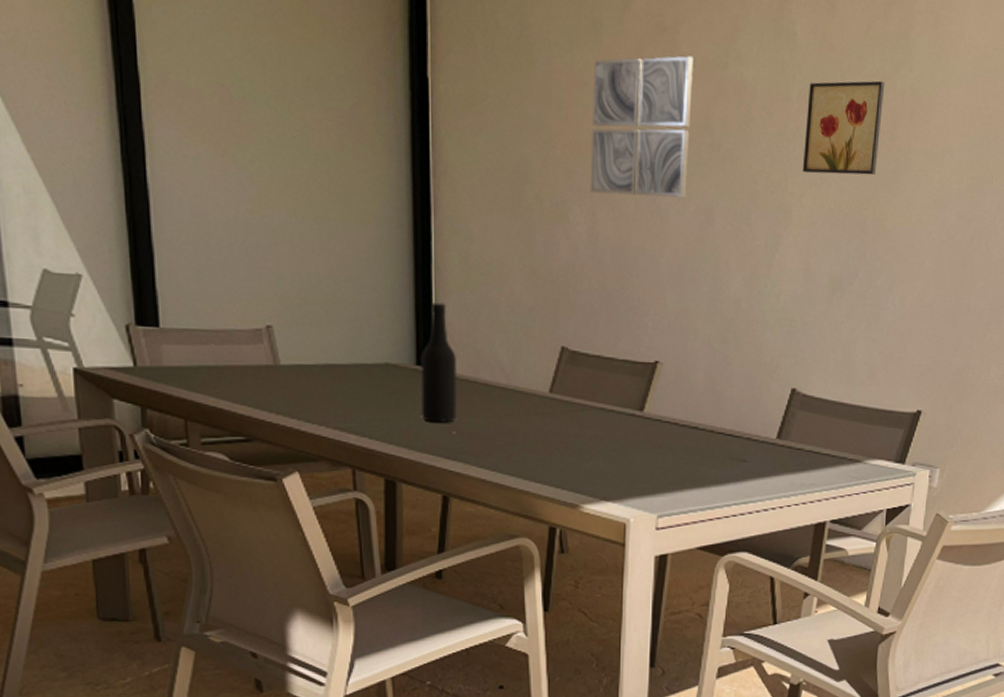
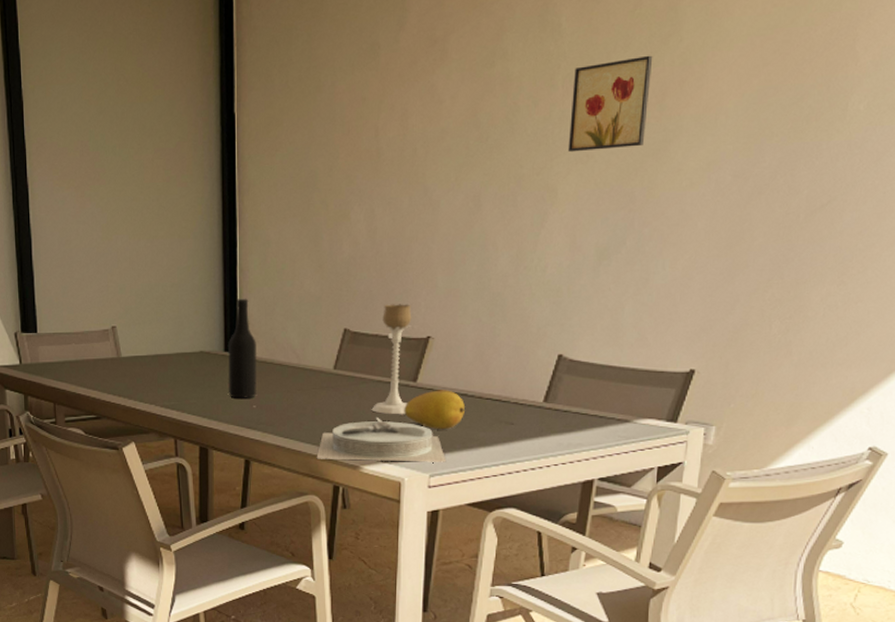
plate: none [529,450,676,502] -> present [316,418,447,462]
wall art: present [590,55,693,198] -> none [369,61,462,193]
candle holder: none [593,322,638,448] -> present [371,304,412,415]
fruit: none [629,421,695,465] -> present [404,390,465,429]

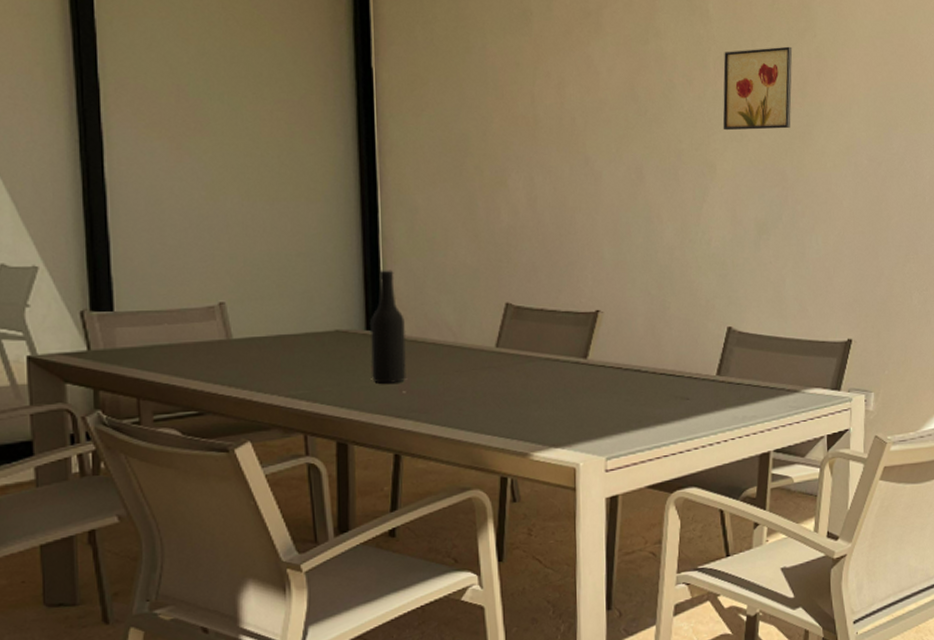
plate: present [316,418,447,462] -> none [479,398,623,448]
candle holder: present [371,304,412,415] -> none [540,276,579,395]
fruit: present [404,390,465,429] -> none [575,366,639,408]

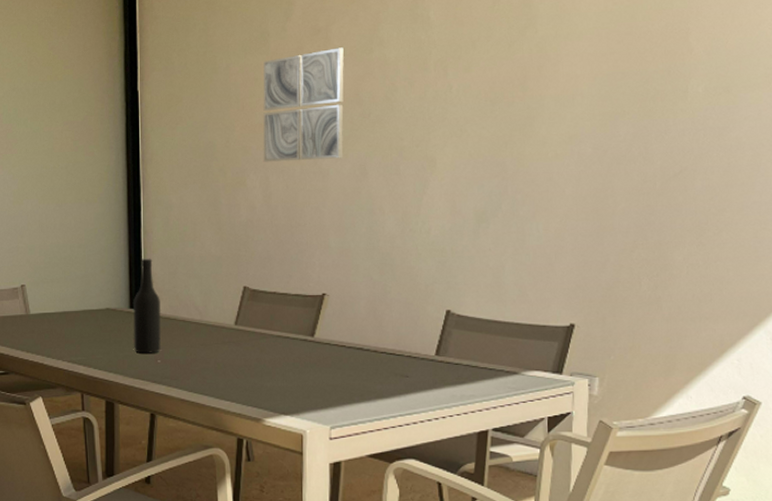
wall art: none [525,35,618,161] -> present [263,47,344,162]
wall art: present [722,46,793,131] -> none [443,44,513,127]

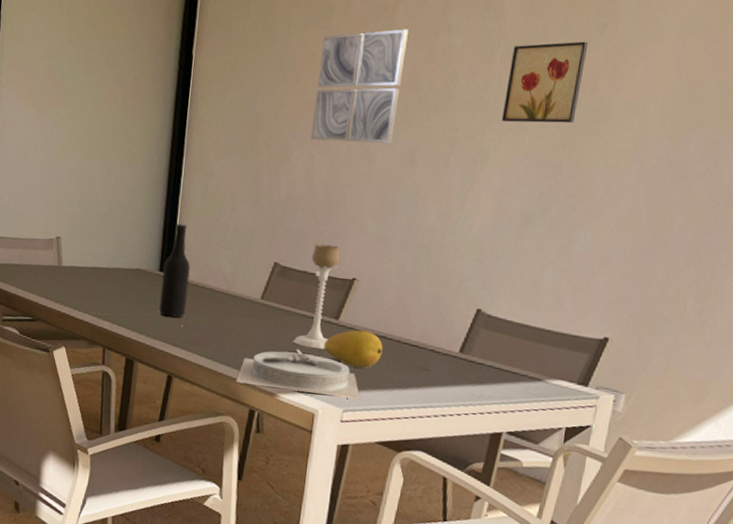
plate: none [220,371,346,415] -> present [236,349,361,400]
candle holder: none [272,263,308,369] -> present [293,244,340,350]
fruit: none [303,344,361,382] -> present [324,329,383,368]
wall art: none [443,44,513,127] -> present [501,41,589,124]

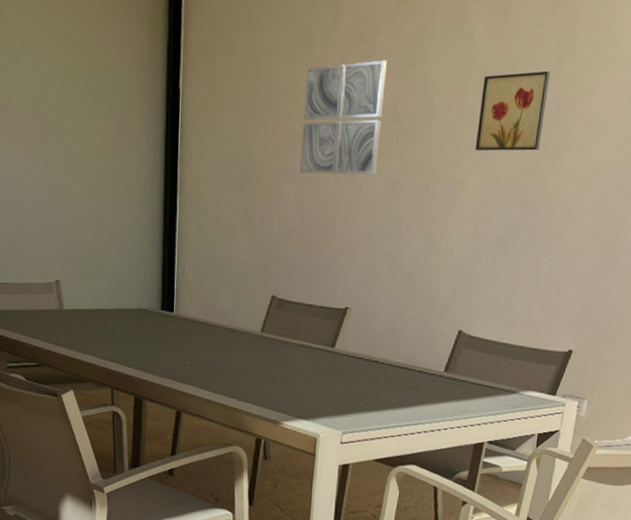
bottle: present [159,223,190,318] -> none [164,261,192,355]
plate: present [236,349,361,400] -> none [242,378,358,422]
candle holder: present [293,244,340,350] -> none [293,276,333,377]
fruit: present [324,329,383,368] -> none [322,356,376,392]

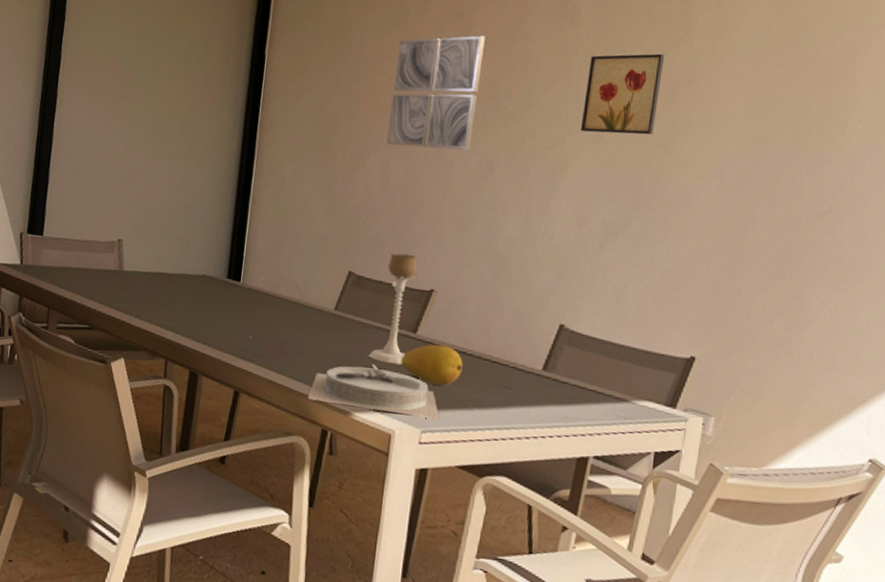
plate: none [242,378,358,422] -> present [307,364,440,420]
candle holder: none [293,276,333,377] -> present [368,252,418,366]
fruit: none [322,356,376,392] -> present [401,344,463,385]

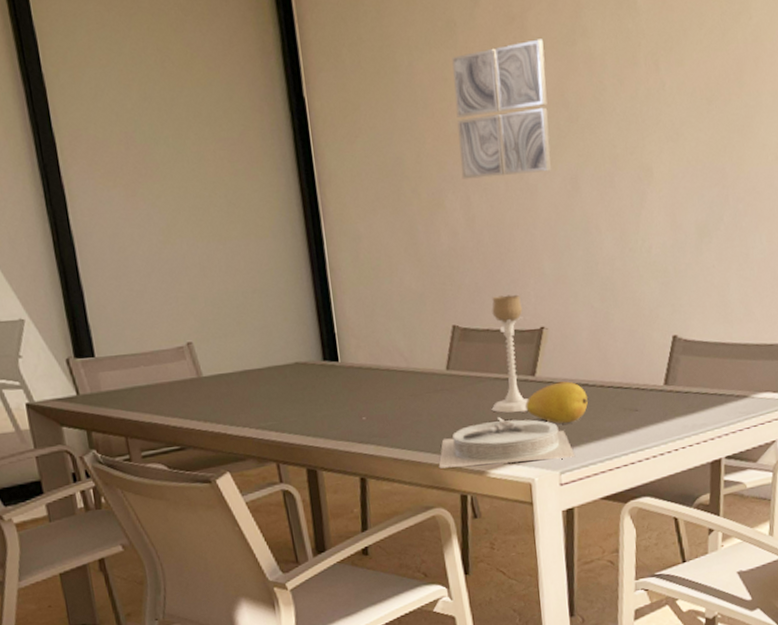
wall art: present [580,53,665,135] -> none [655,32,729,131]

